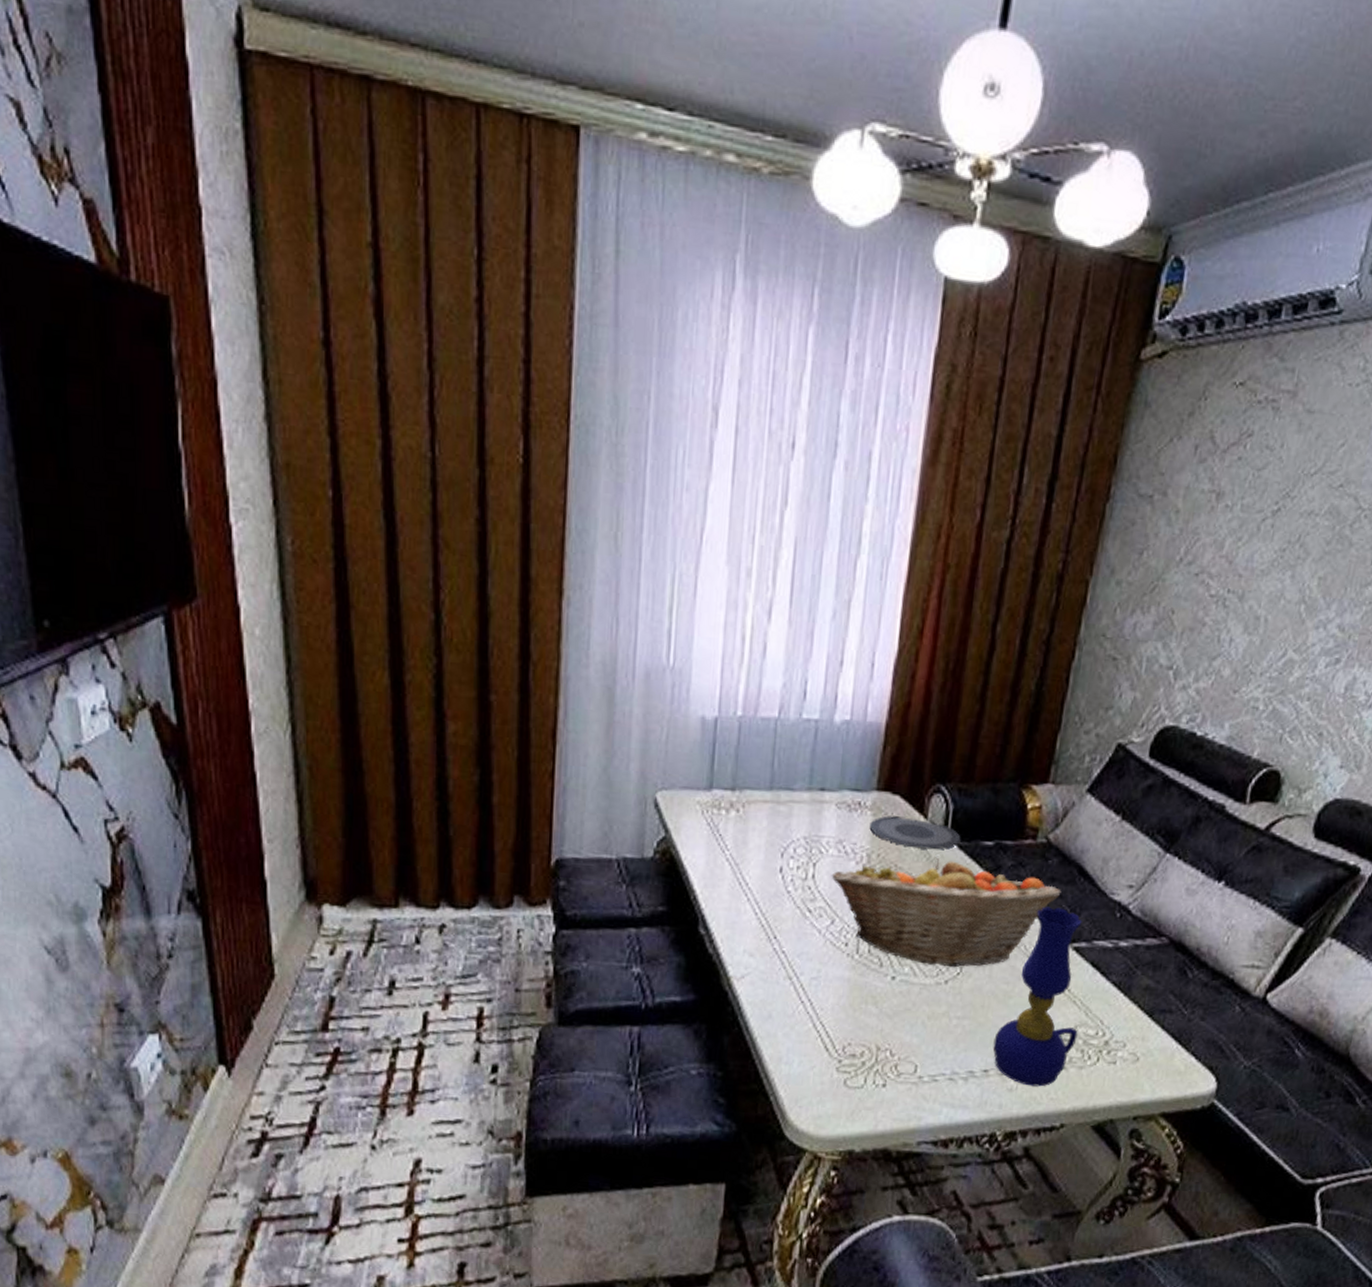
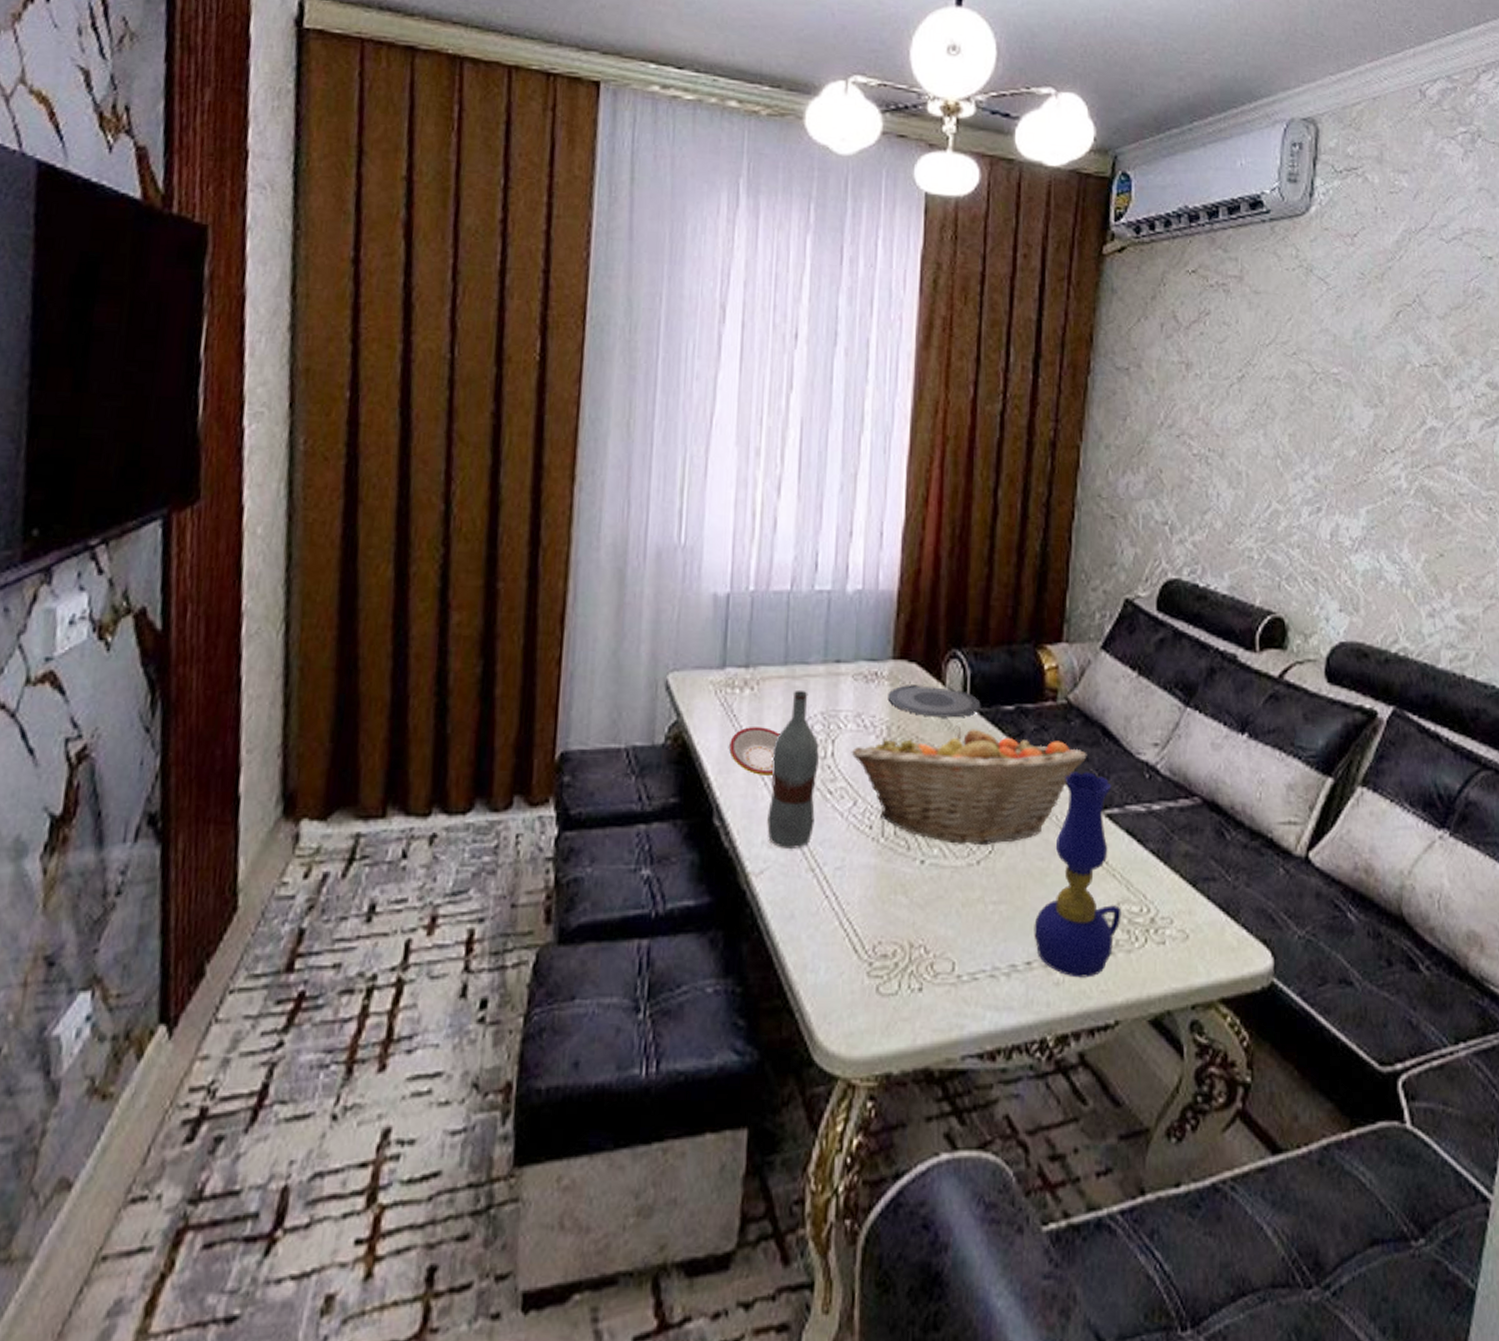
plate: none [715,846,764,892] -> present [729,727,780,775]
bottle: none [749,814,801,959] -> present [767,689,819,849]

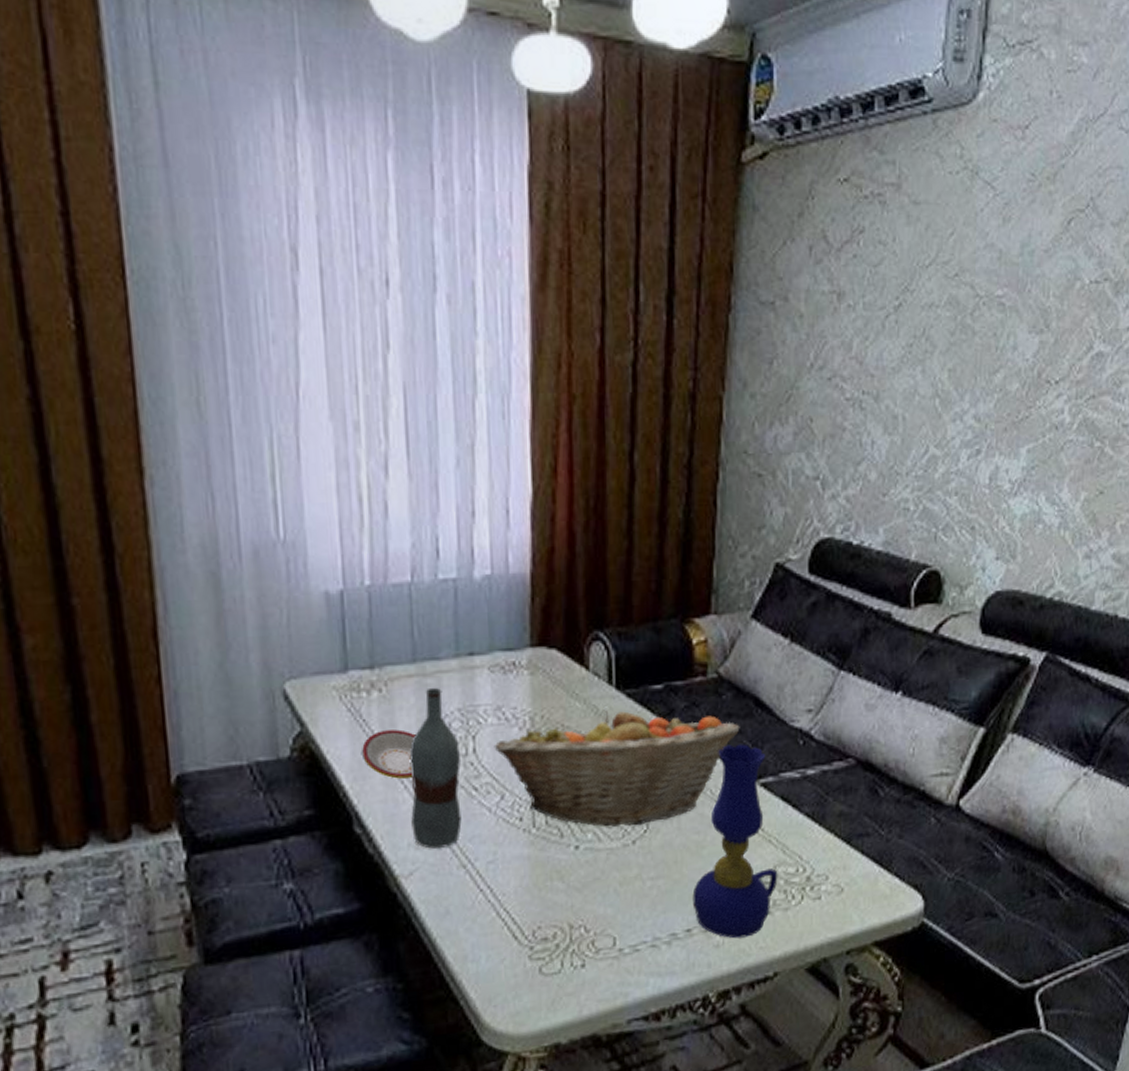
plate: present [887,685,981,718] -> none [528,671,628,704]

